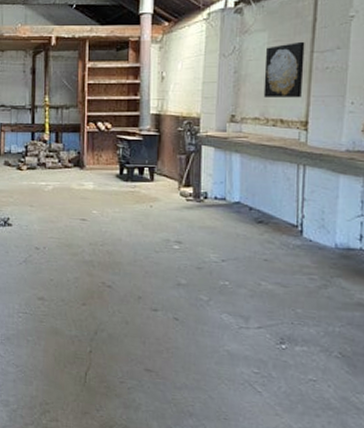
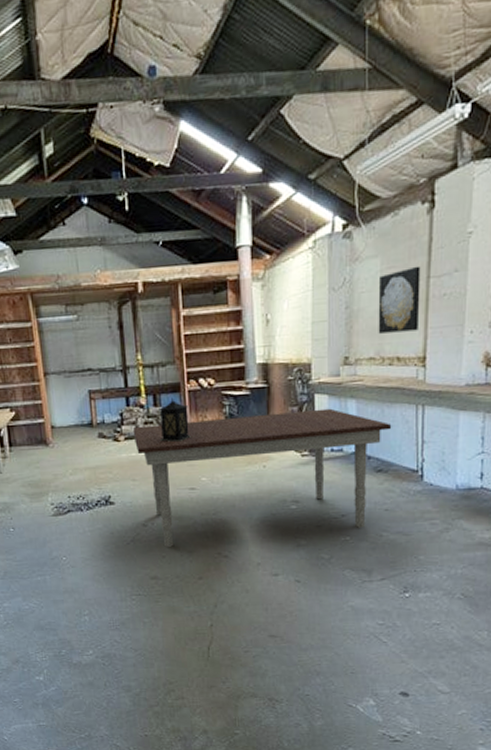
dining table: none [36,158,274,275] -> present [134,408,392,548]
lantern: none [59,136,86,177] -> present [159,397,191,443]

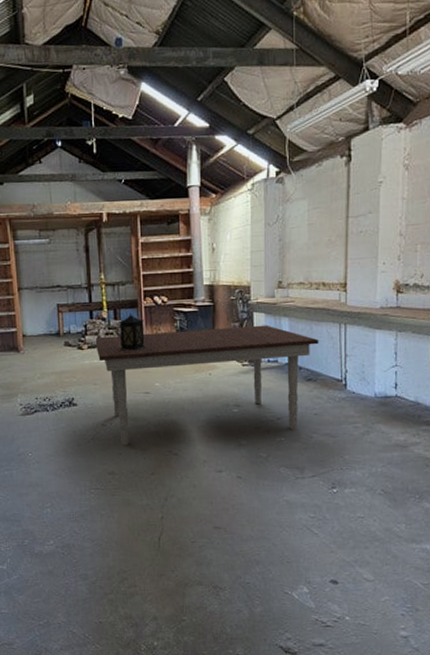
wall art: present [378,266,421,334] -> none [306,207,341,263]

